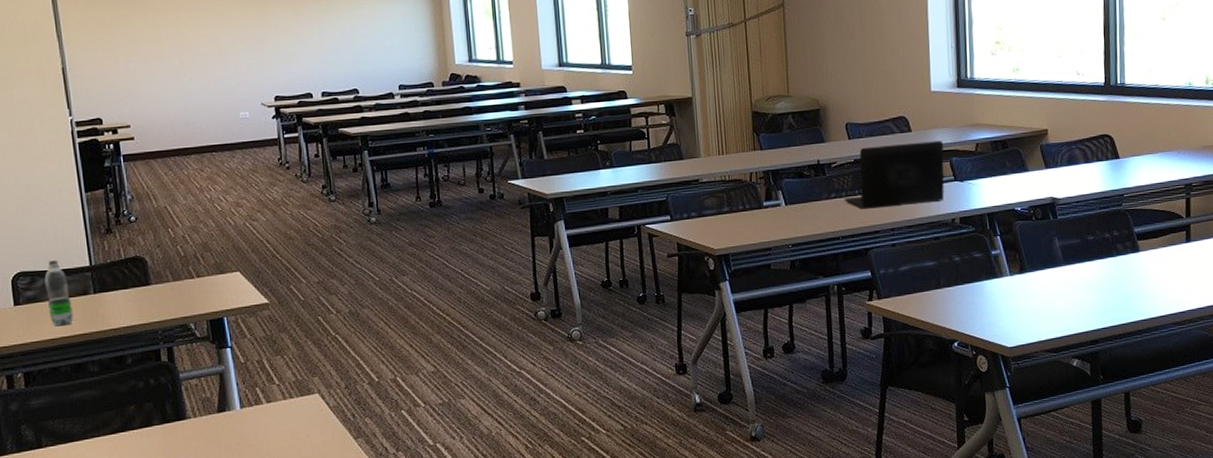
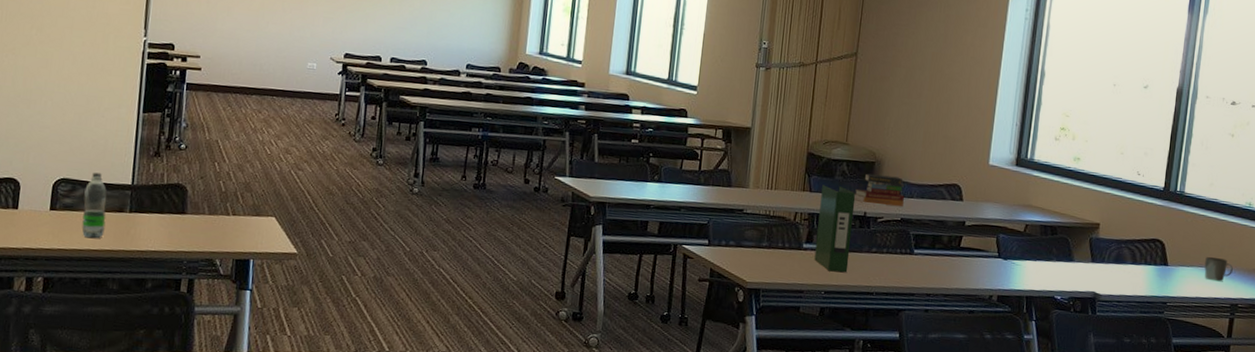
binder: none [772,139,811,224] -> present [814,185,856,273]
books: none [805,119,855,152] -> present [854,173,905,208]
laptop: present [845,140,944,209] -> none [885,207,993,276]
mug: none [1154,142,1182,166] -> present [1204,257,1233,282]

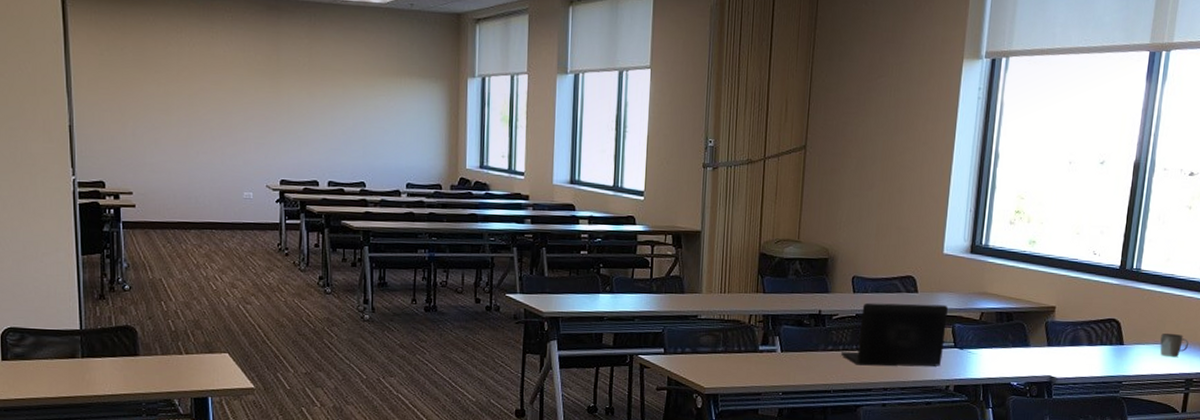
bottle: present [81,172,108,239] -> none [34,320,59,387]
binder: present [814,185,856,273] -> none [771,285,810,373]
books: present [854,173,905,208] -> none [808,270,860,303]
laptop: none [885,207,993,276] -> present [841,302,948,367]

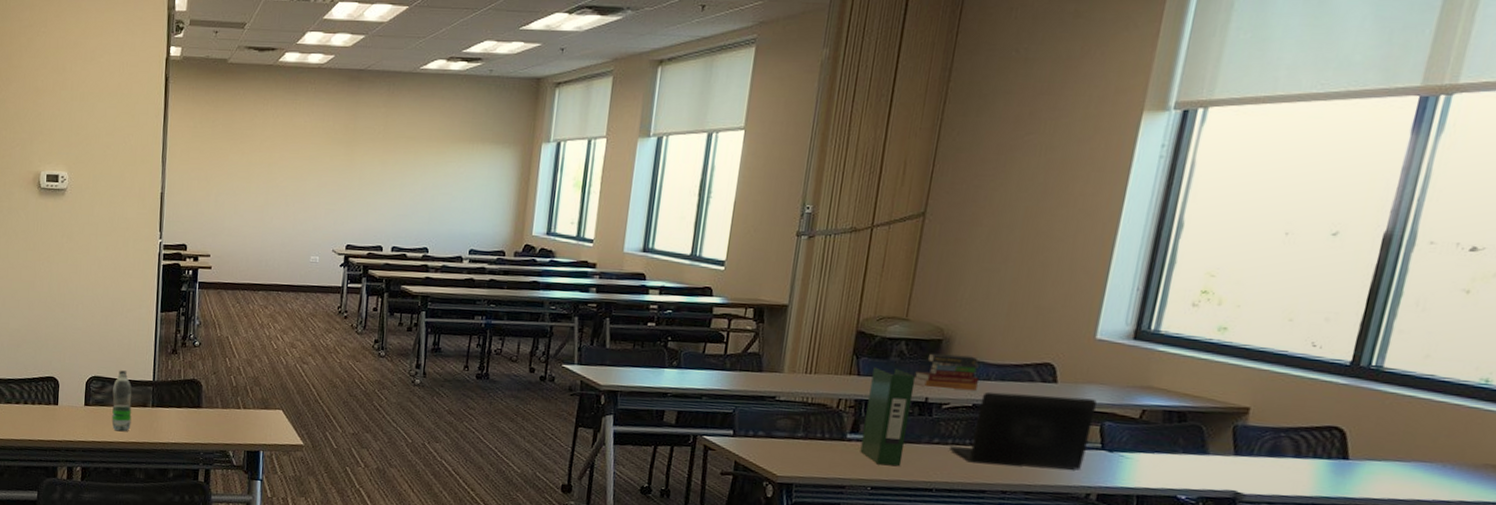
bottle: none [34,320,59,387] -> present [111,370,133,432]
binder: none [771,285,810,373] -> present [860,367,916,467]
books: none [808,270,860,303] -> present [913,353,980,392]
mug: present [1159,334,1189,358] -> none [1404,449,1451,480]

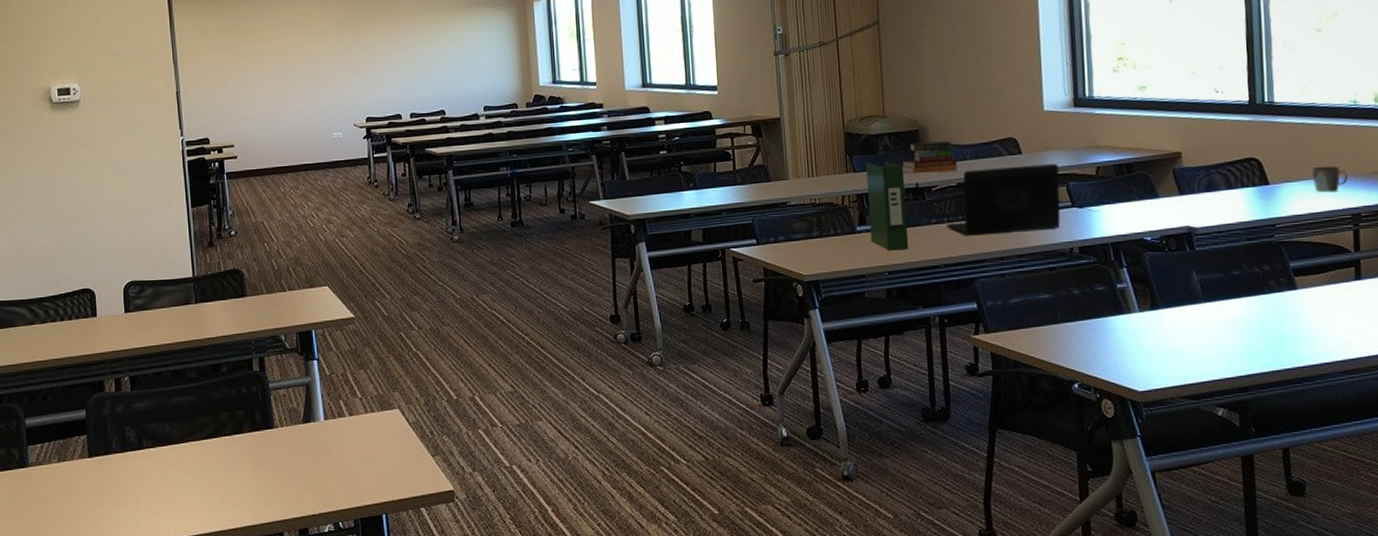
bottle: present [111,370,133,432] -> none [152,271,176,334]
mug: none [1404,449,1451,480] -> present [1312,166,1348,193]

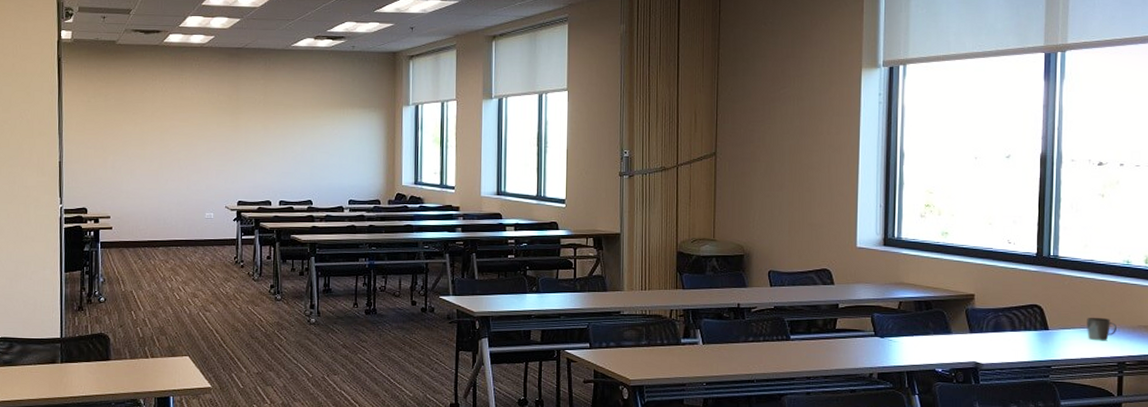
binder: present [866,161,909,251] -> none [693,281,728,364]
books: present [902,141,958,175] -> none [727,266,777,296]
laptop: present [947,163,1061,236] -> none [762,295,865,356]

